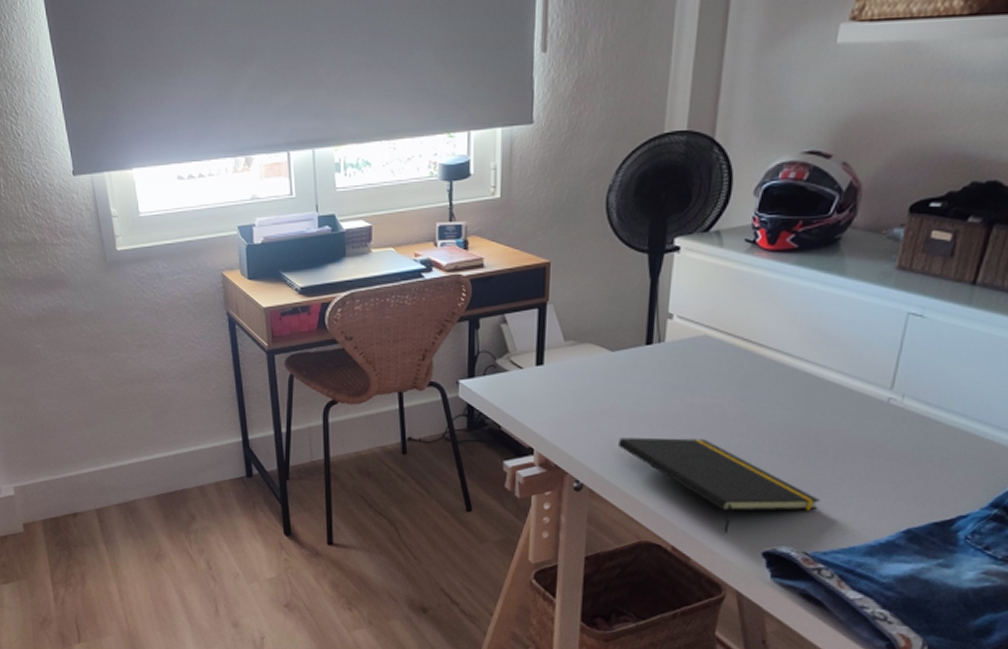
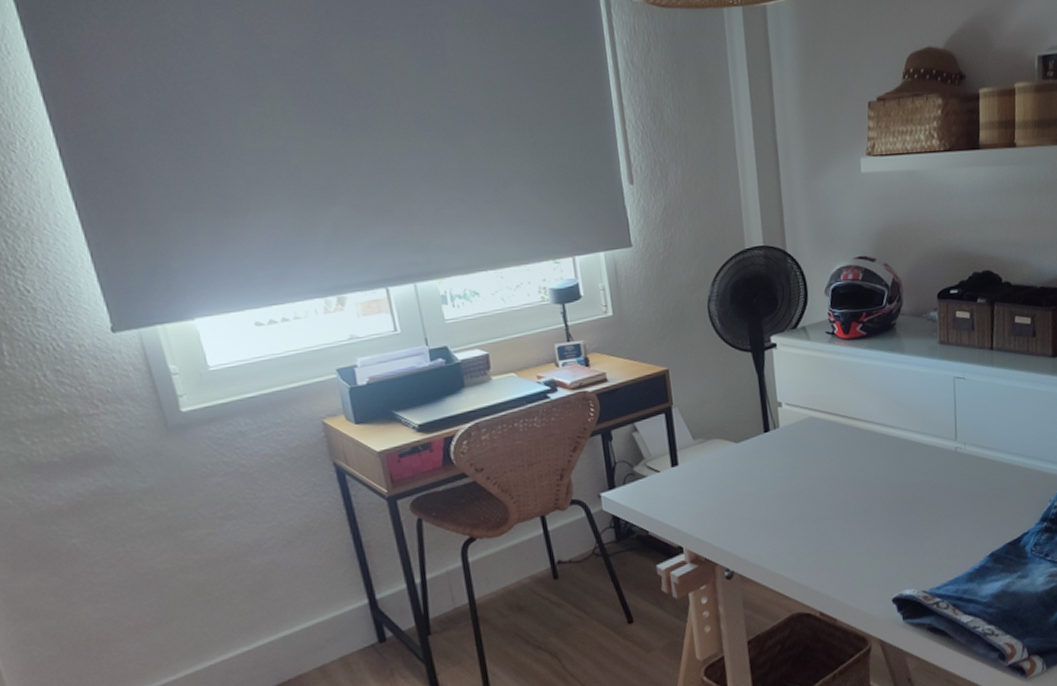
notepad: present [618,437,821,534] -> none [757,508,926,589]

